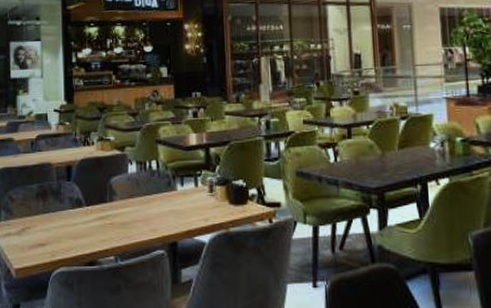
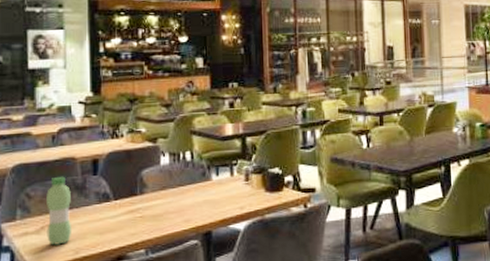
water bottle: none [26,181,49,247] -> present [46,176,72,245]

